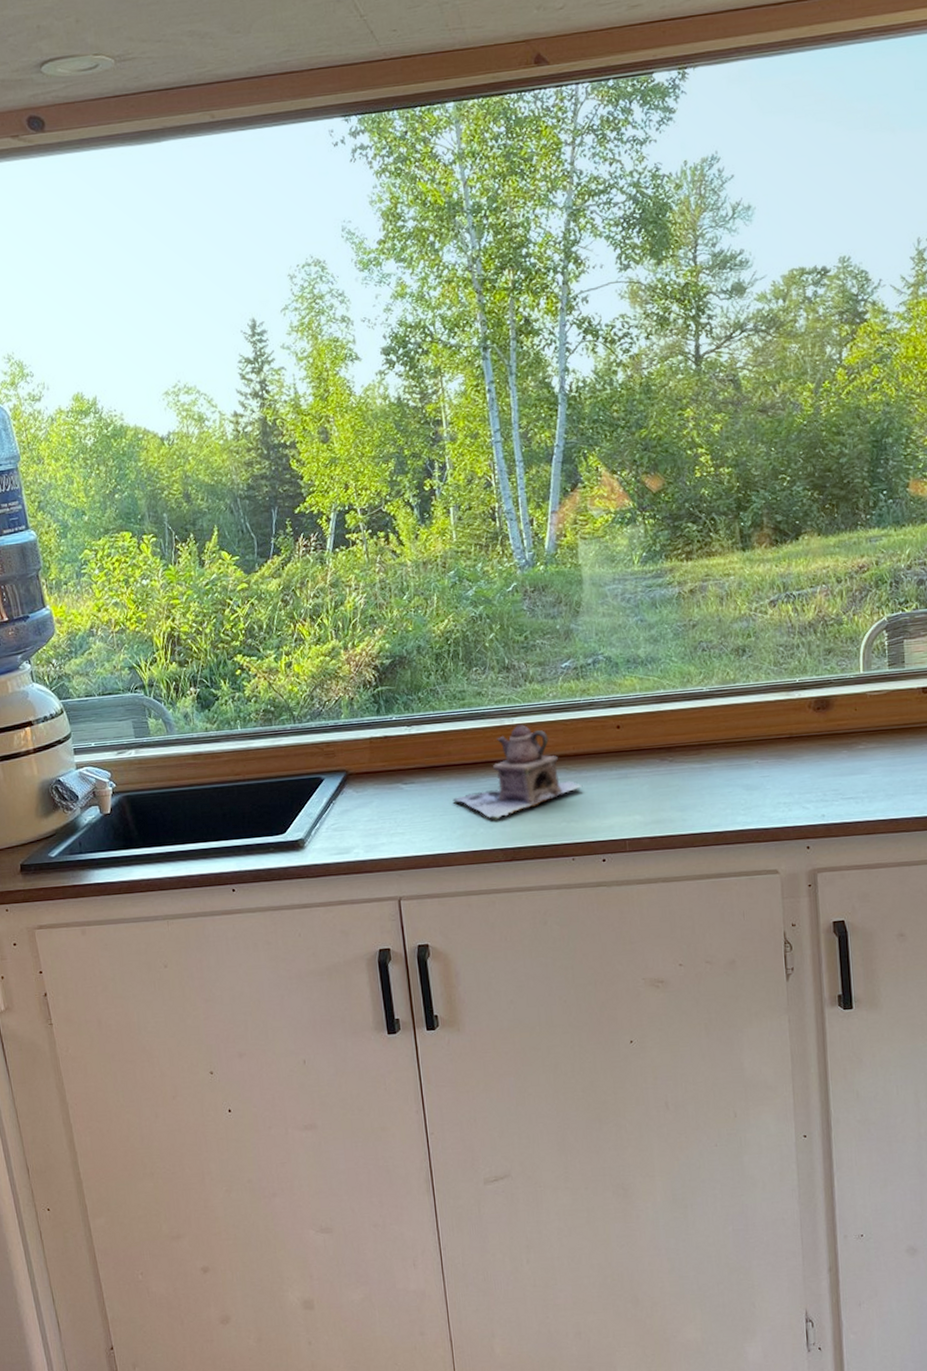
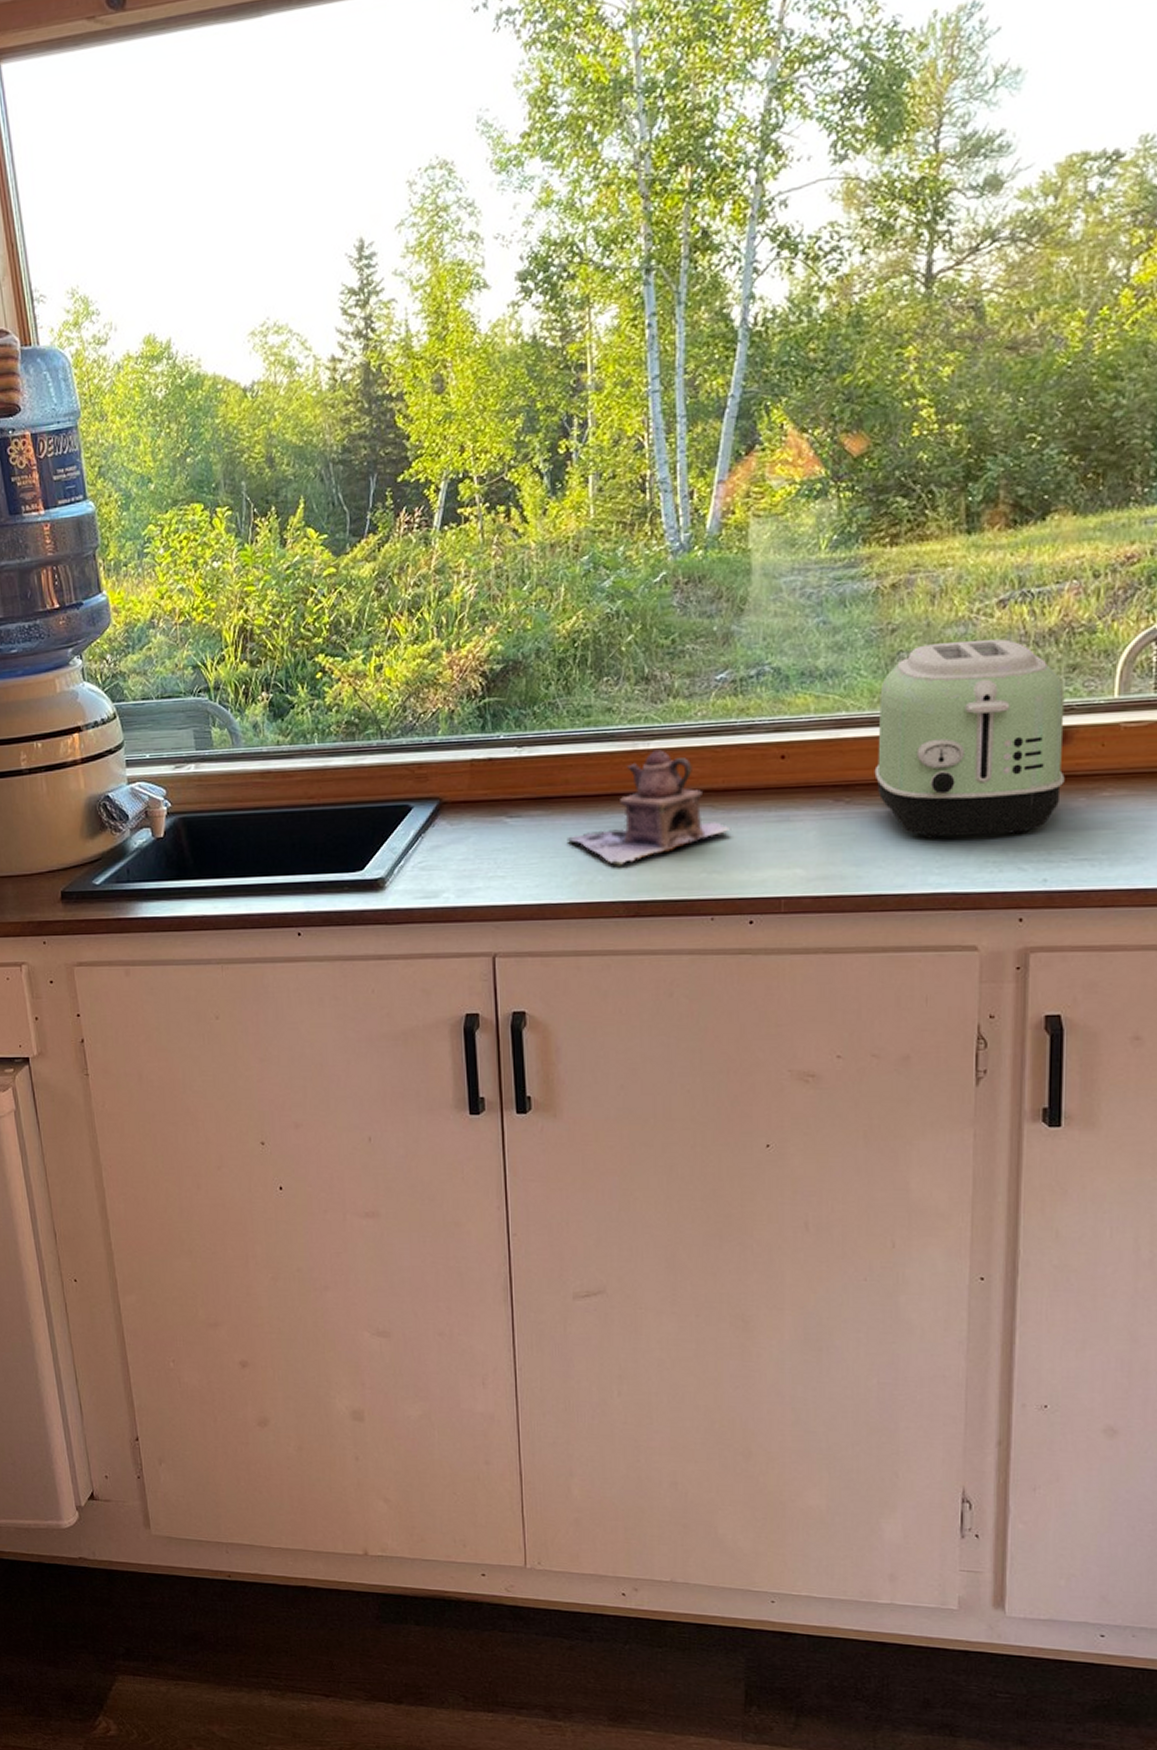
toaster: none [688,630,831,787] -> present [874,639,1065,839]

